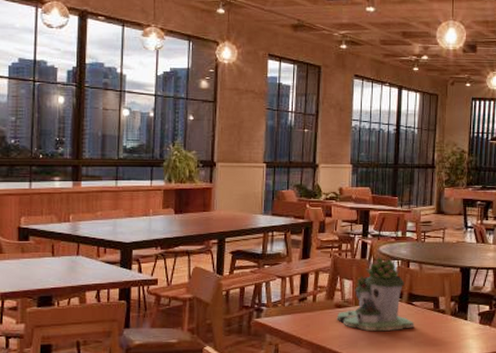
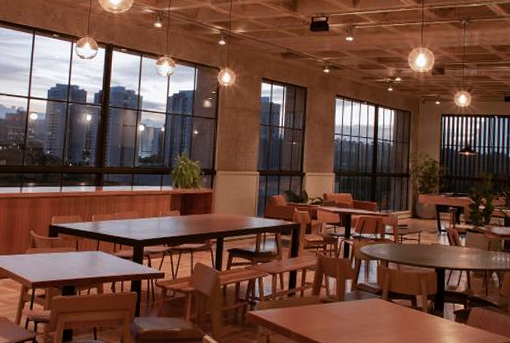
succulent planter: present [337,256,414,332] -> none [322,256,394,327]

